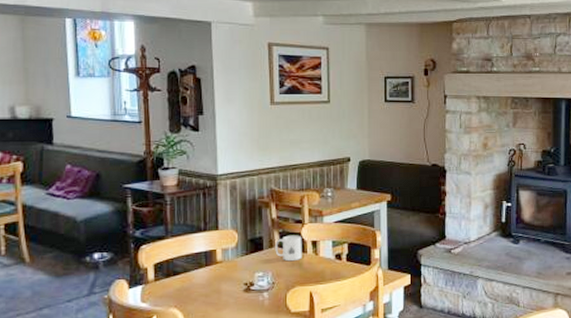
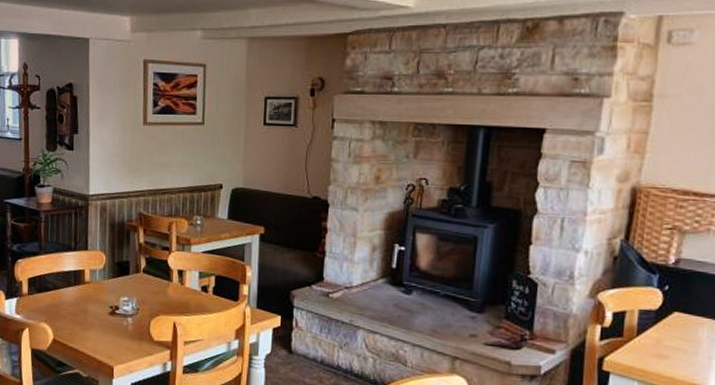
mug: present [275,235,302,262] -> none [141,262,169,289]

